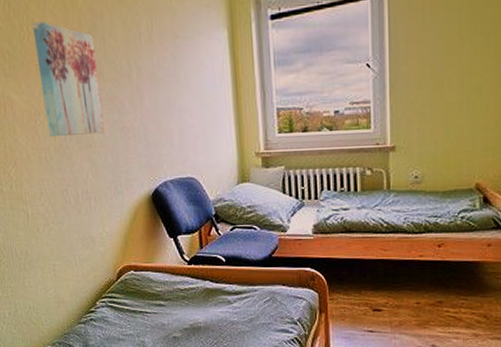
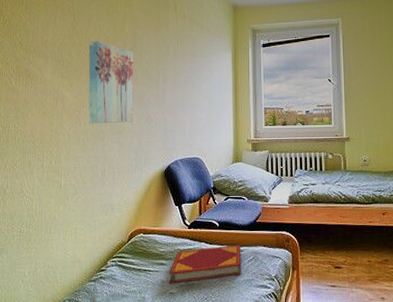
hardback book: none [169,284,257,327] -> present [169,245,241,284]

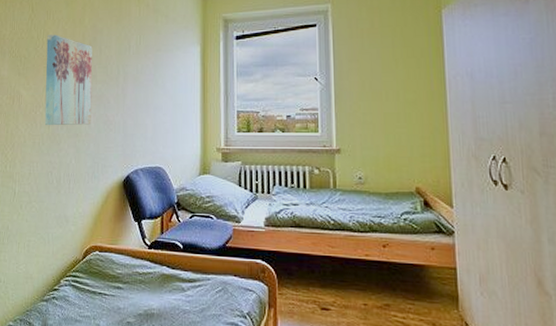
hardback book: present [169,245,241,284] -> none [126,272,208,312]

